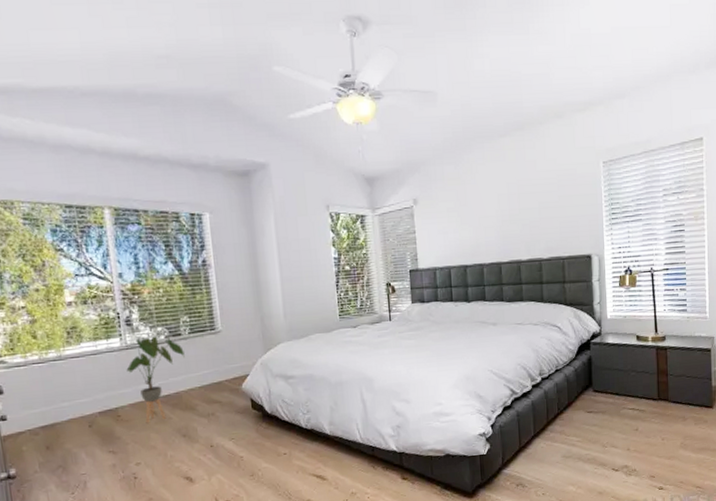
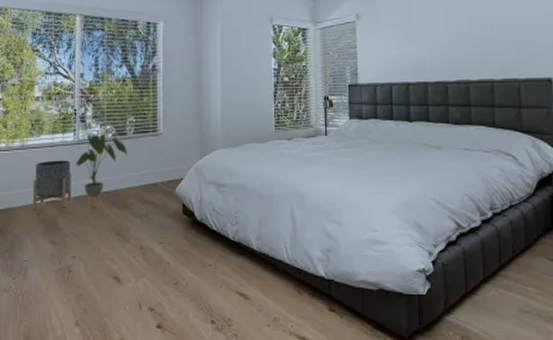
planter: none [78,367,127,423] -> present [32,160,72,210]

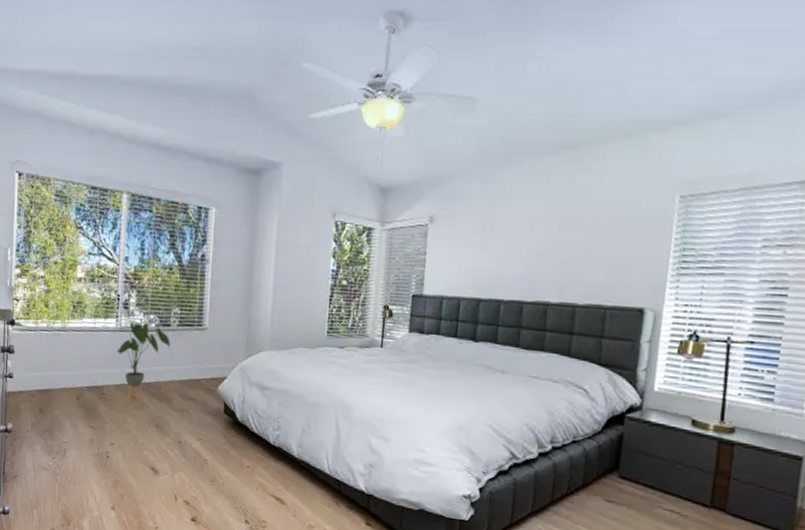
planter: present [32,160,72,210] -> none [72,345,113,395]

